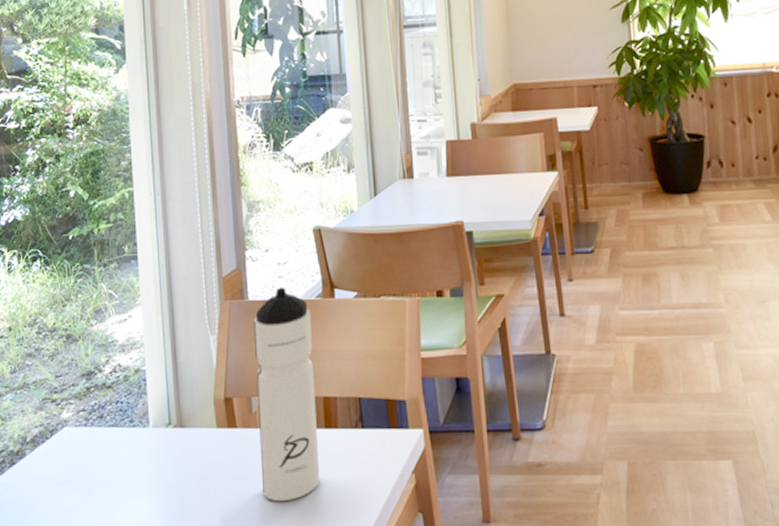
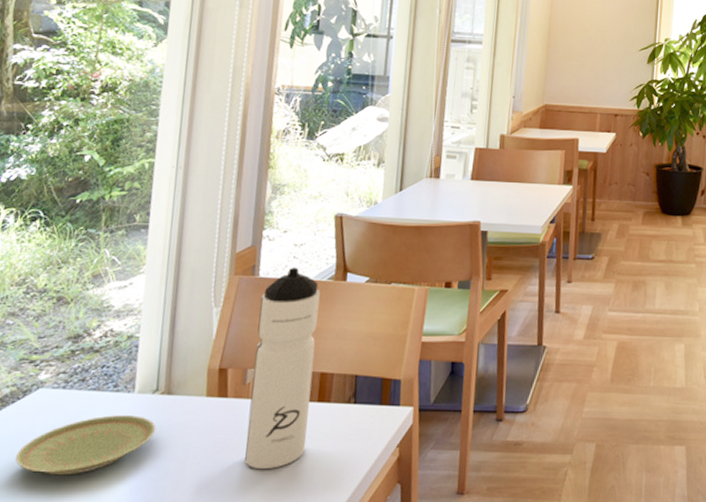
plate: none [54,450,175,514] -> present [15,415,156,476]

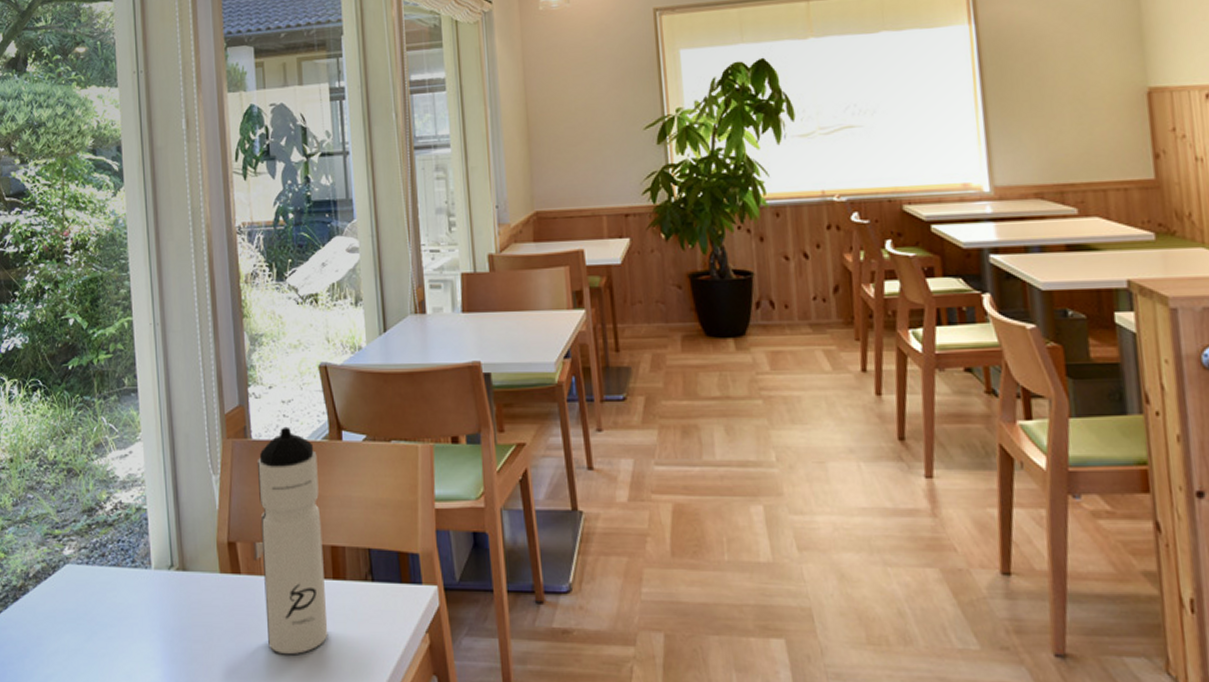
plate: present [15,415,156,476] -> none [56,592,178,656]

